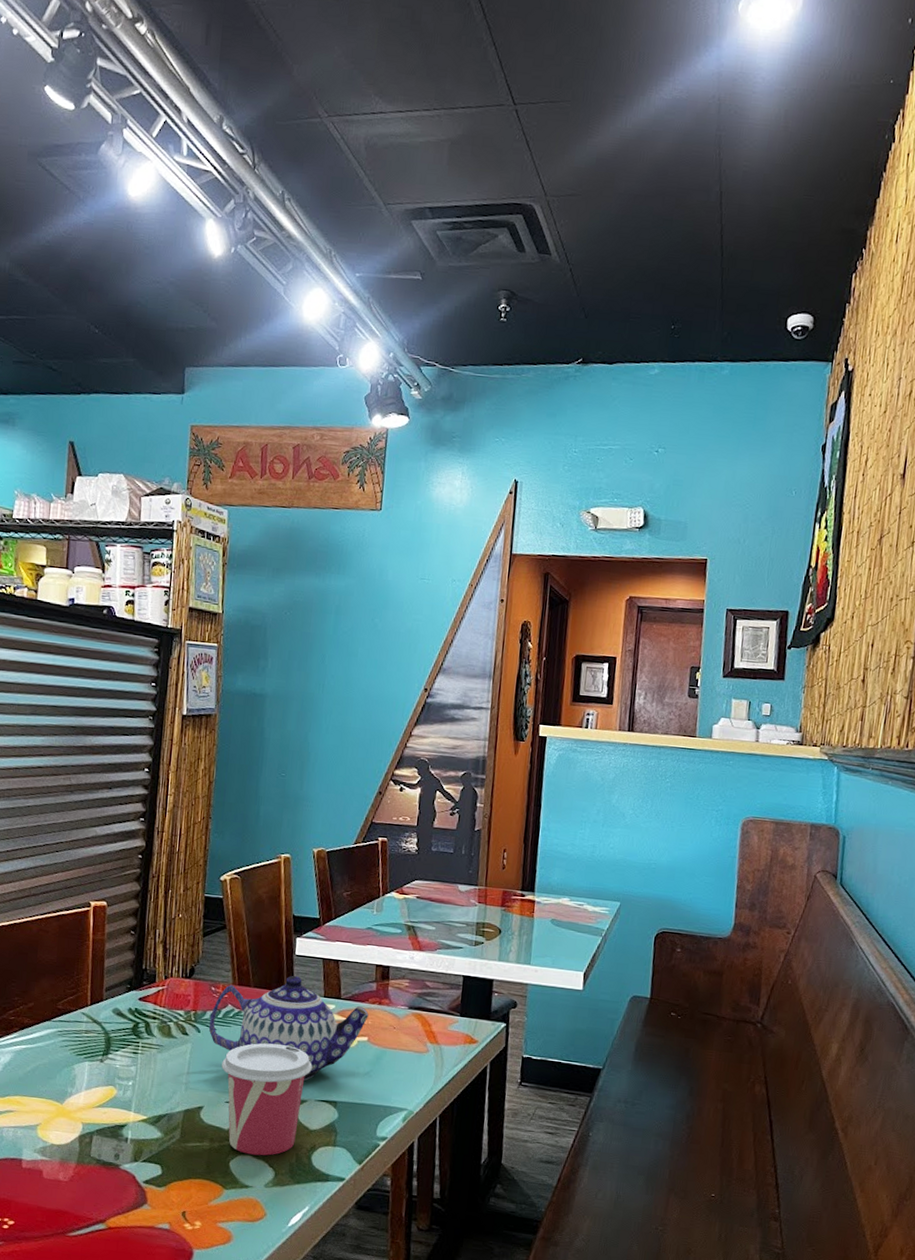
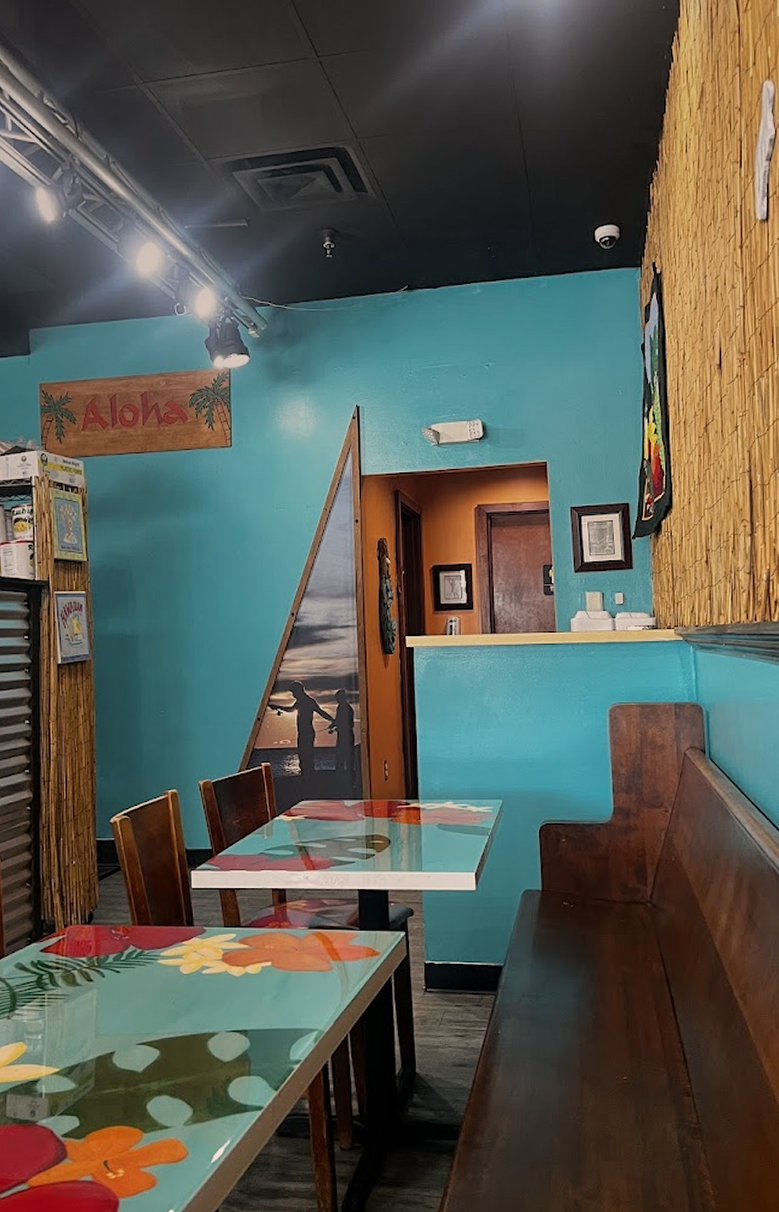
teapot: present [209,975,369,1081] -> none [113,908,270,1013]
cup: present [221,1043,313,1156] -> none [129,980,219,1095]

